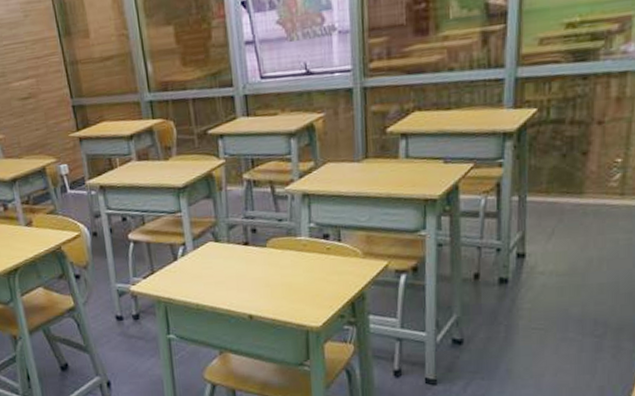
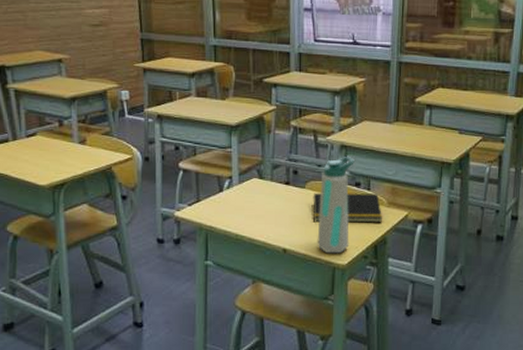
notepad: none [275,244,359,284] -> present [311,193,383,223]
water bottle: none [283,205,322,316] -> present [317,156,356,254]

